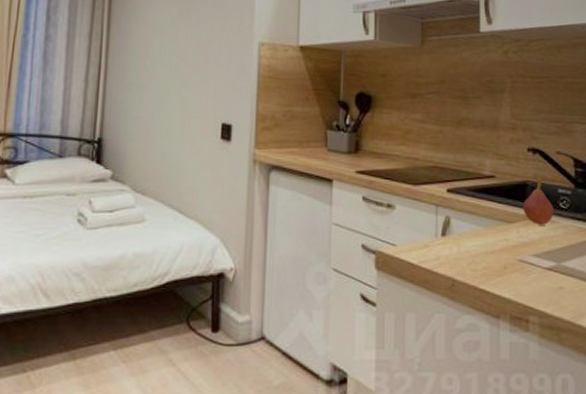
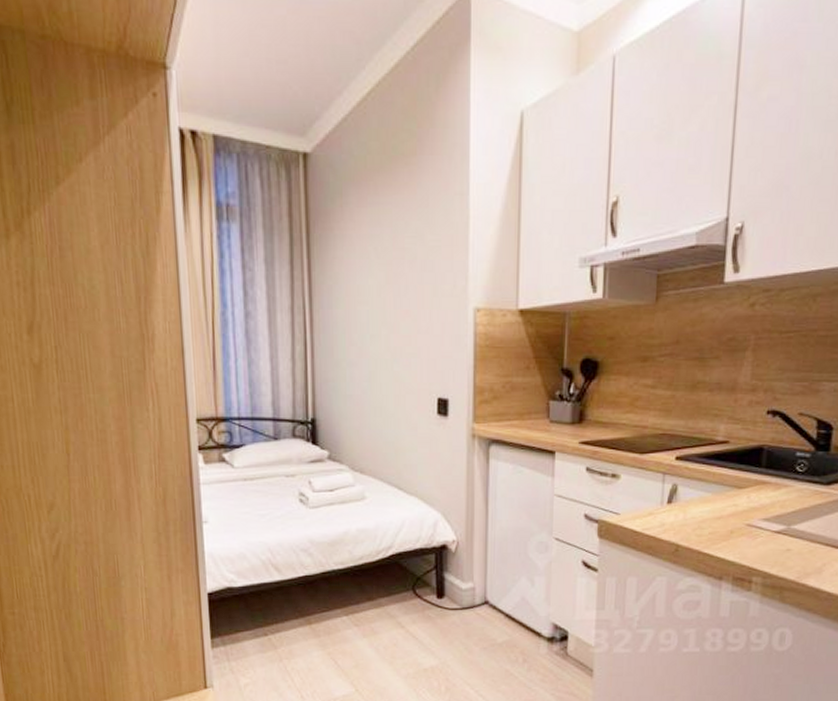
fruit: present [522,177,554,225] -> none [755,440,790,490]

